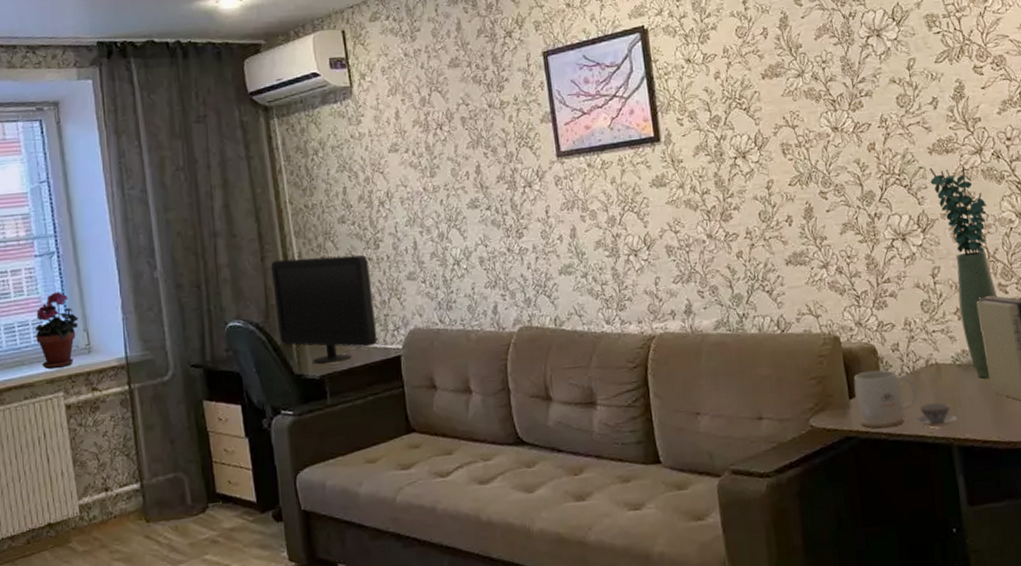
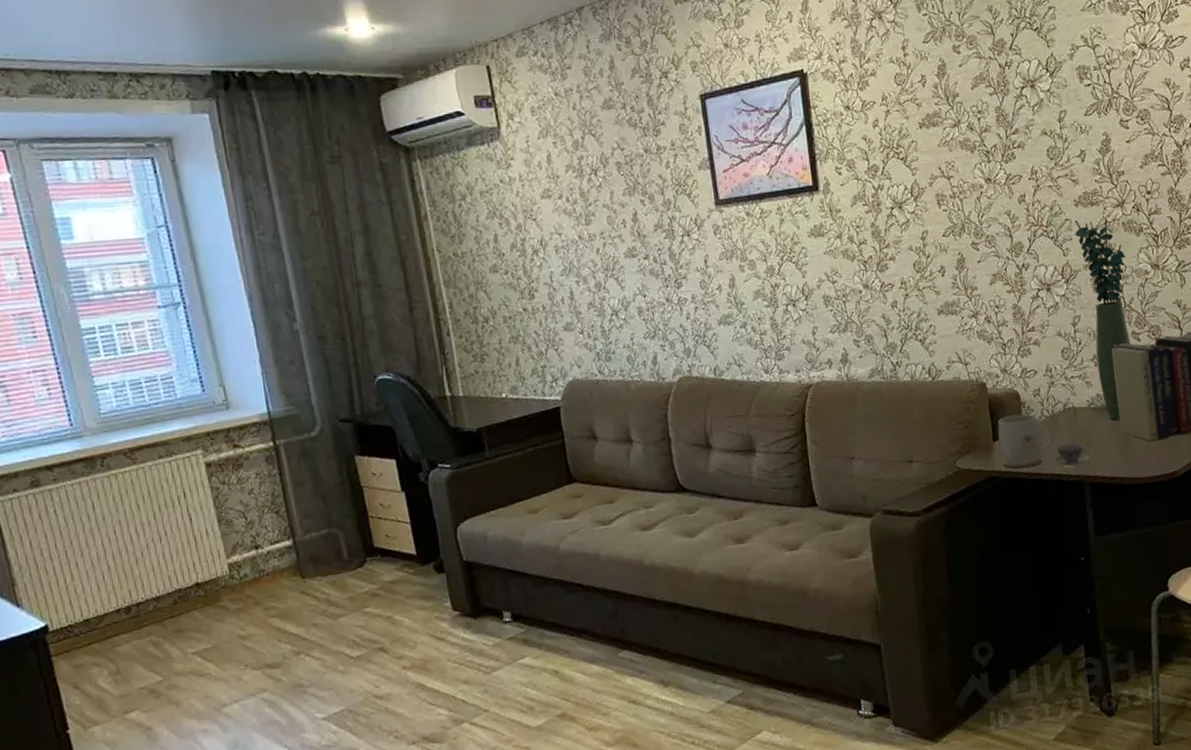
potted plant: present [35,292,80,369] -> none [164,345,214,426]
computer monitor: present [271,254,378,364] -> none [420,305,536,417]

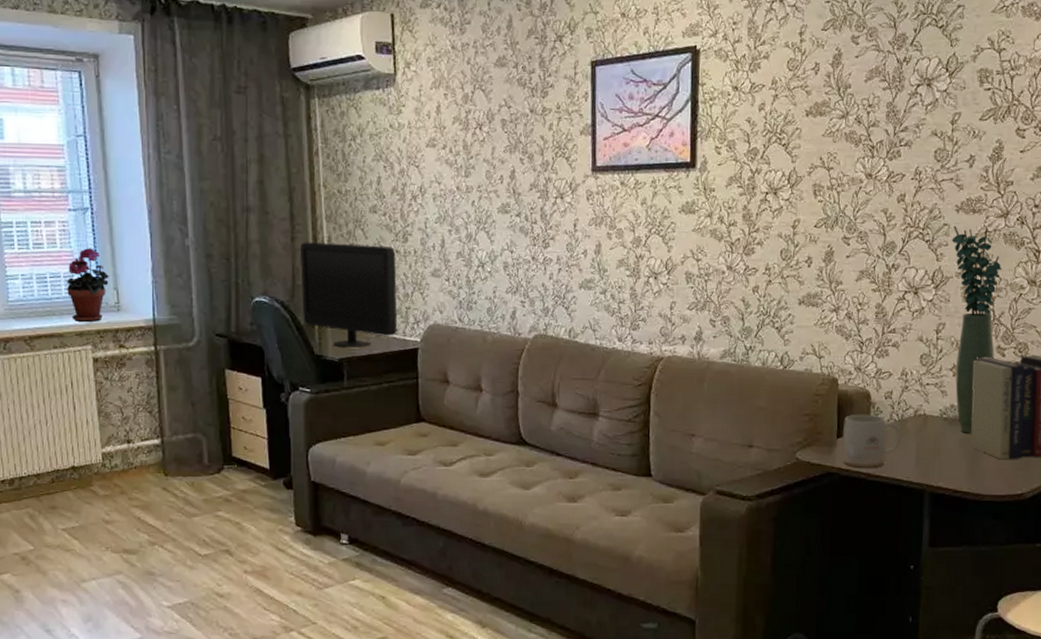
potted plant: none [164,345,214,426] -> present [67,248,110,322]
computer monitor: none [420,305,536,417] -> present [301,242,398,349]
teacup: present [1053,443,1090,467] -> none [896,451,935,474]

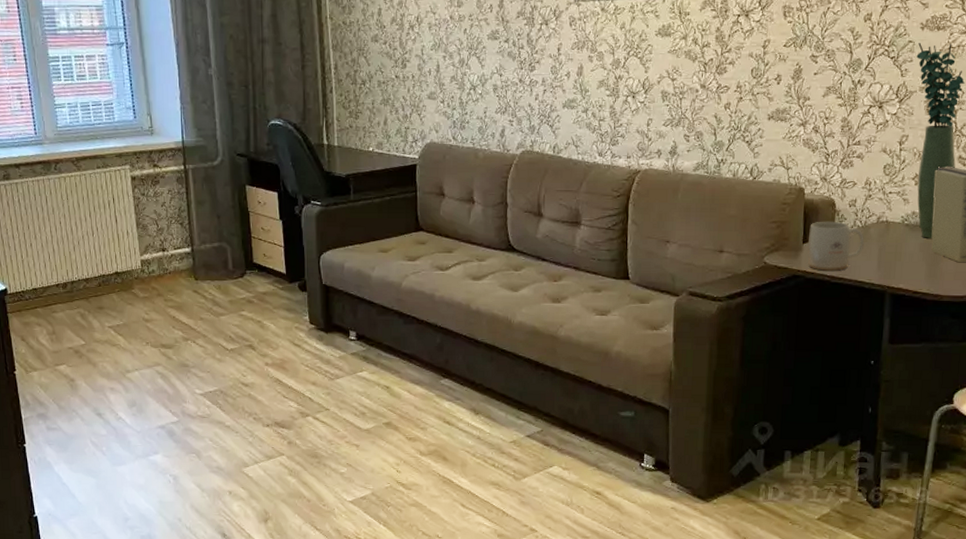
potted plant: present [67,248,110,322] -> none [107,79,144,144]
computer monitor: present [301,242,398,349] -> none [310,70,398,165]

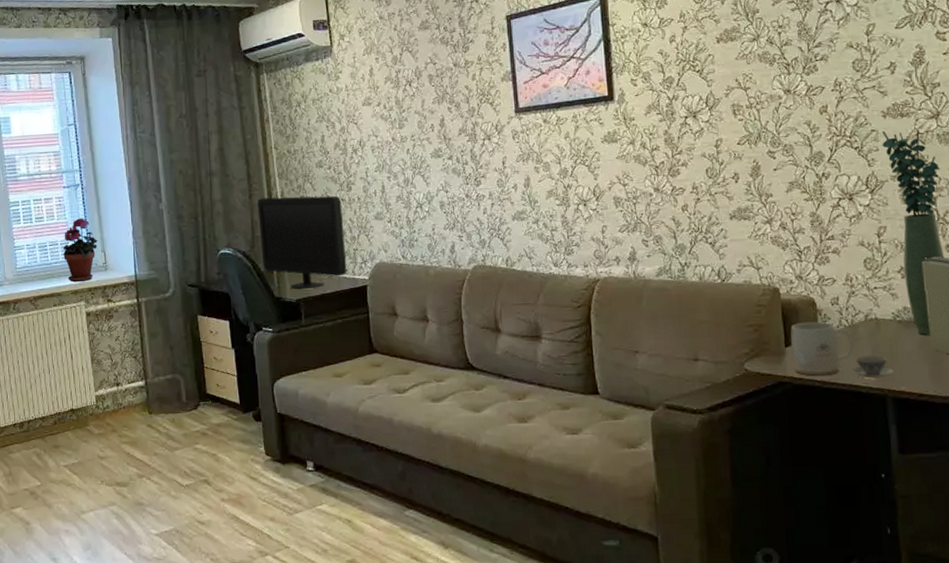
potted plant: none [107,79,144,144] -> present [63,218,98,282]
computer monitor: none [310,70,398,165] -> present [258,195,347,290]
teacup: none [858,255,896,276] -> present [851,356,894,379]

